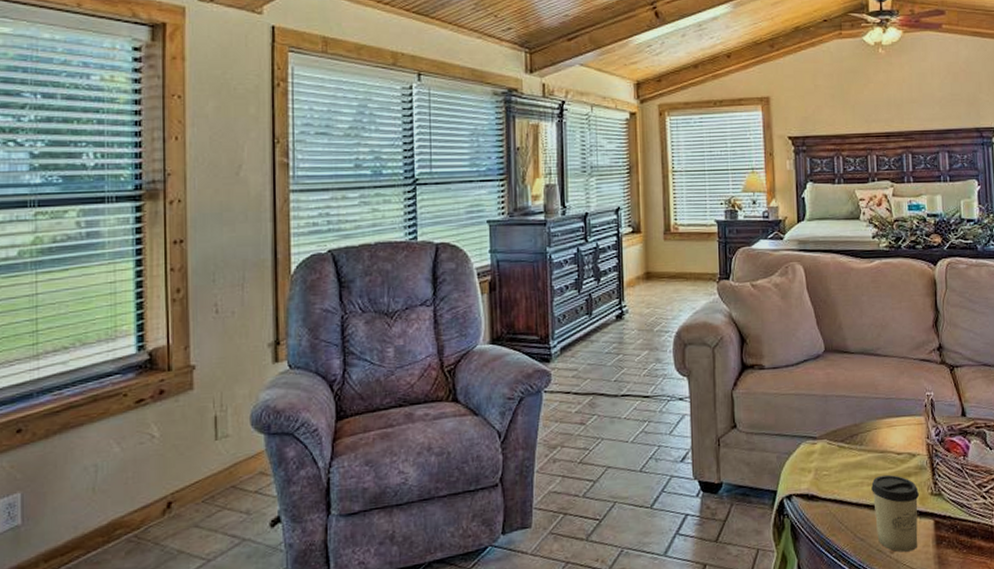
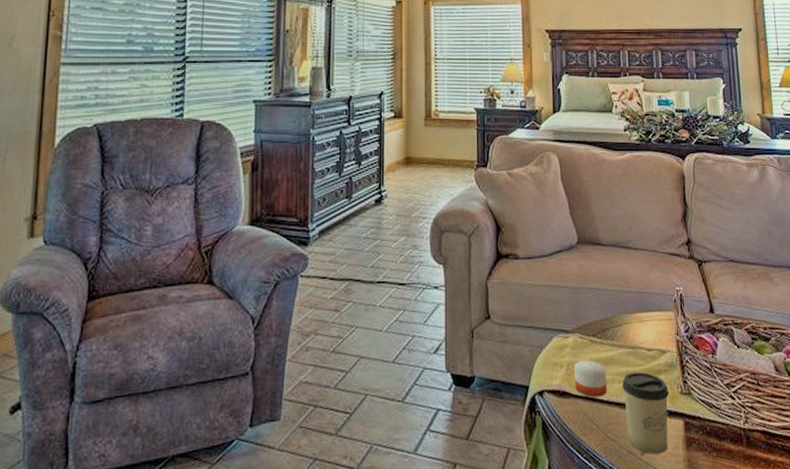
candle: none [823,465,855,500] -> present [575,361,607,398]

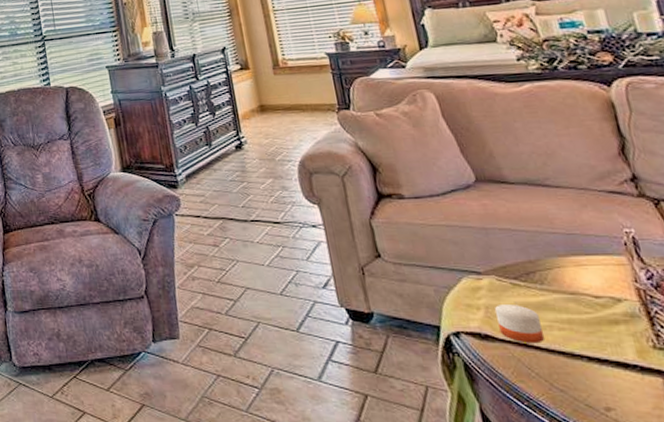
cup: present [622,371,669,454] -> none [564,319,645,412]

